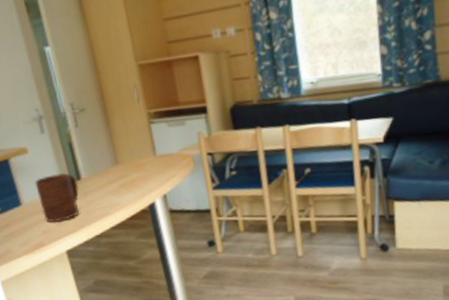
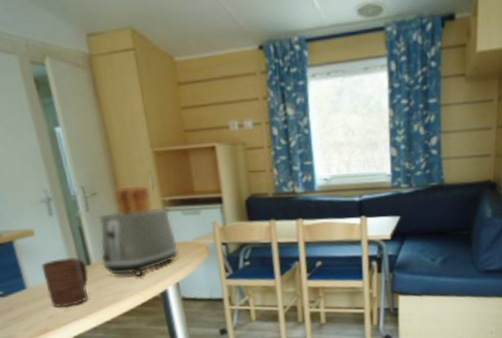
toaster: none [87,98,166,190] -> present [98,185,180,276]

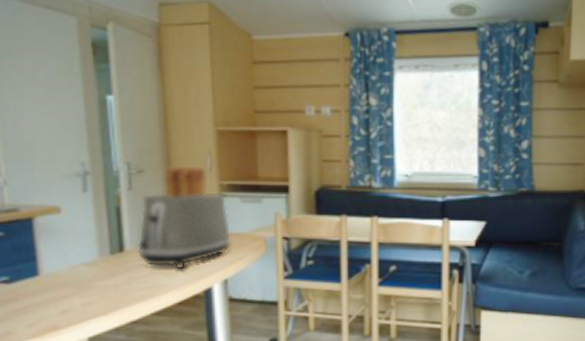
cup: present [41,257,89,308] -> none [62,242,120,302]

